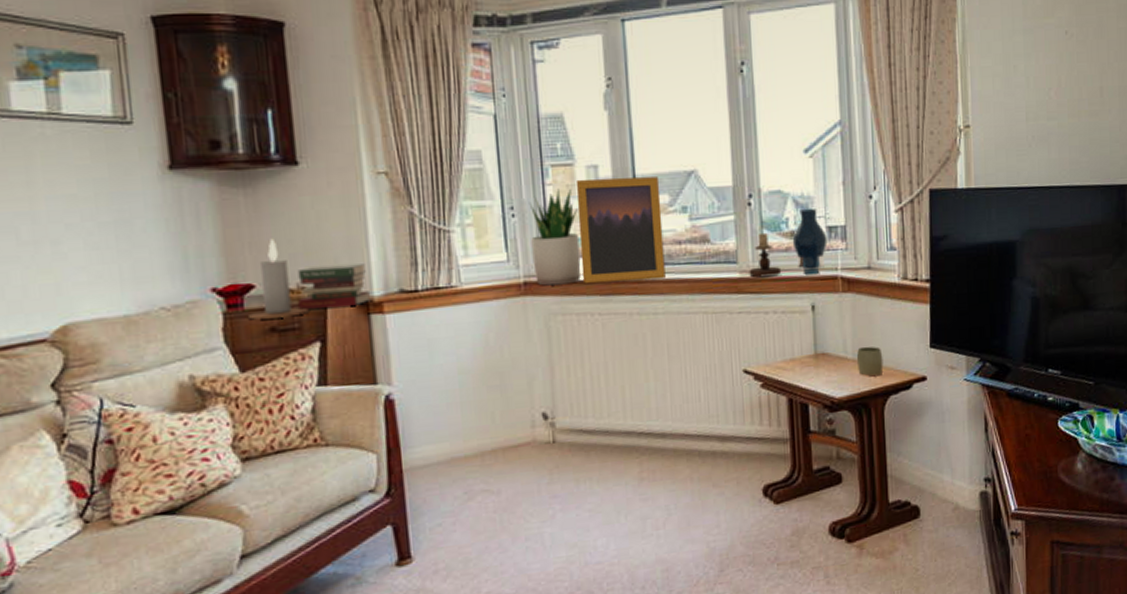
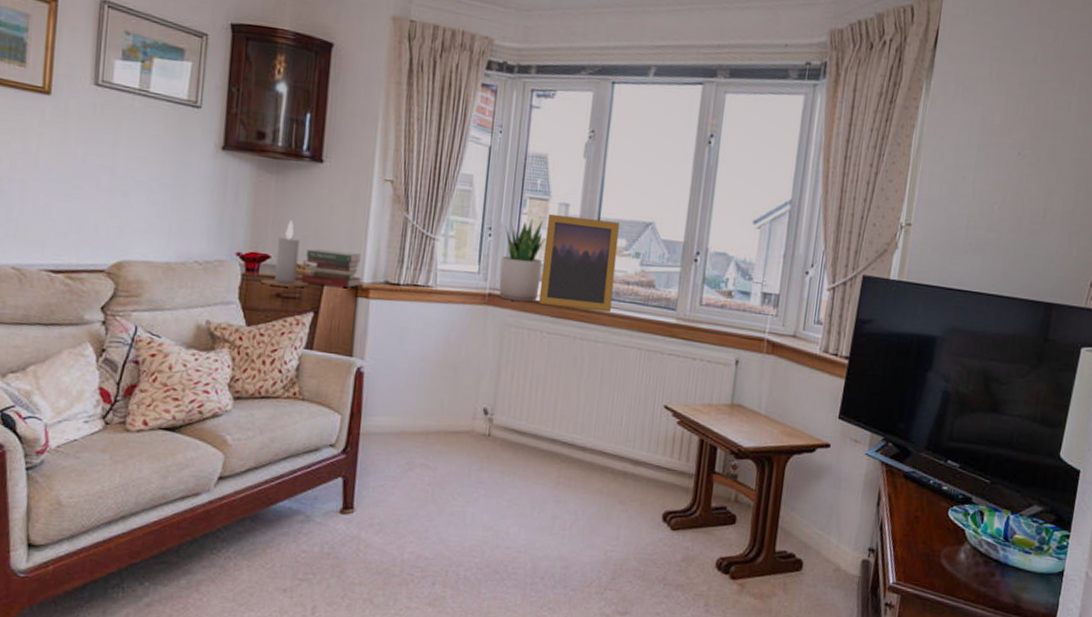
candlestick: present [749,232,782,278] -> none [684,287,715,329]
vase: present [792,209,828,274] -> none [728,273,761,333]
mug: present [856,346,884,377] -> none [767,405,794,435]

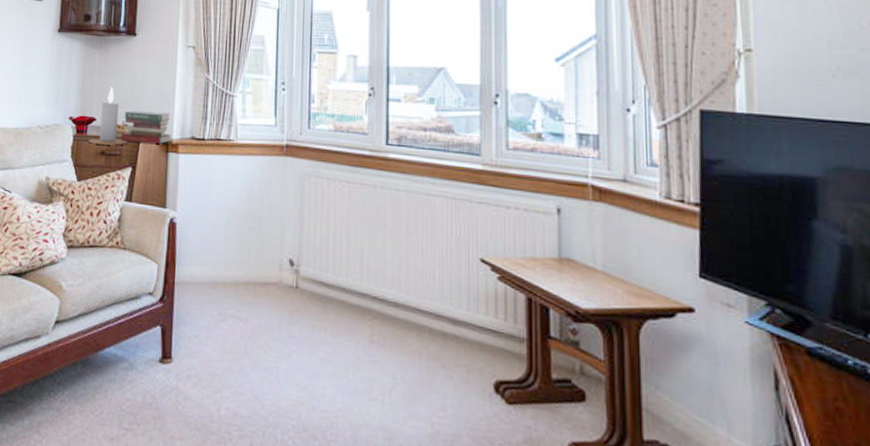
planter: present [499,218,545,302] -> none [295,71,336,152]
picture frame: present [538,213,619,312] -> none [335,65,411,160]

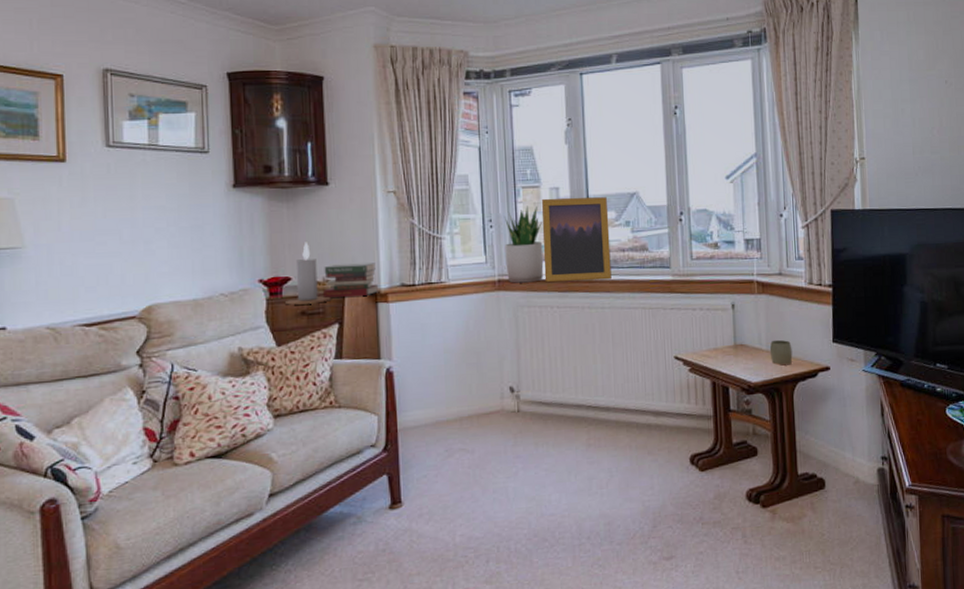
planter: none [295,71,336,152] -> present [503,205,544,283]
picture frame: none [335,65,411,160] -> present [541,197,612,283]
mug: none [607,260,640,296] -> present [769,339,793,366]

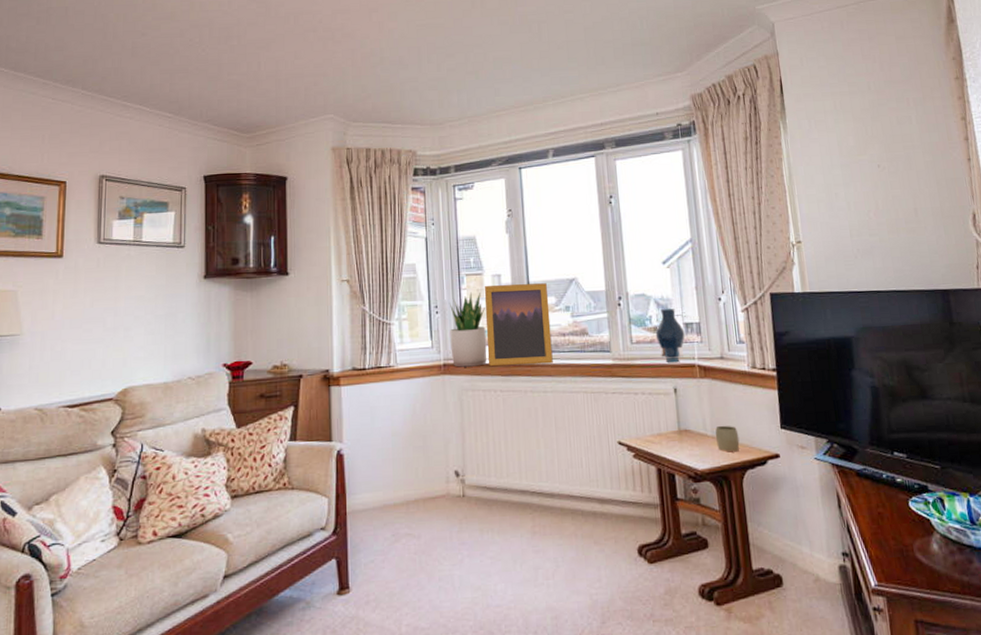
candle: present [284,242,331,305] -> none [245,328,287,388]
books: present [323,263,378,298] -> none [281,348,331,381]
vase: none [716,225,745,278] -> present [655,309,685,362]

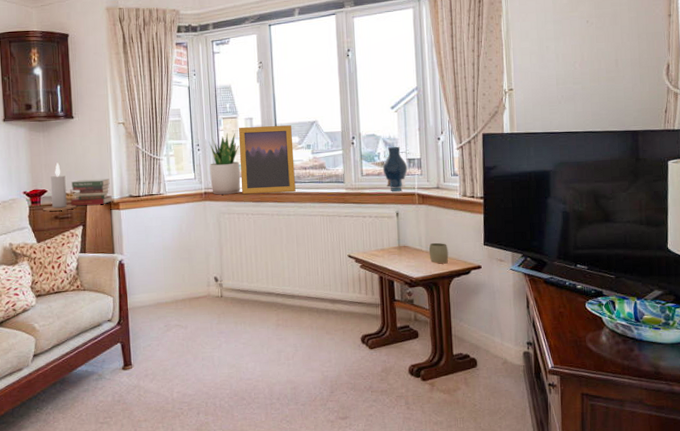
candle: none [245,328,287,388] -> present [42,162,77,211]
books: none [281,348,331,381] -> present [71,179,112,206]

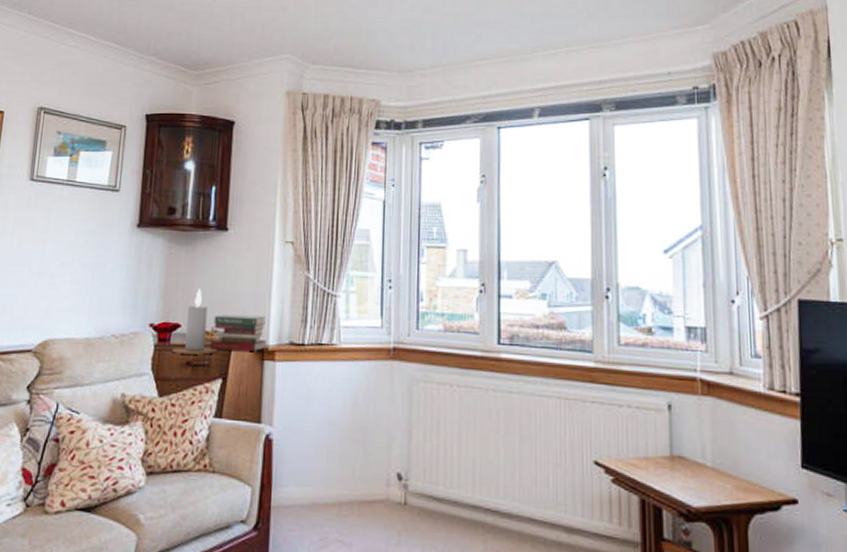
planter: present [208,133,241,195] -> none [403,267,446,354]
picture frame: present [238,125,296,195] -> none [445,260,522,360]
vase: present [382,147,408,191] -> none [649,307,686,372]
mug: present [428,242,449,264] -> none [716,455,747,491]

